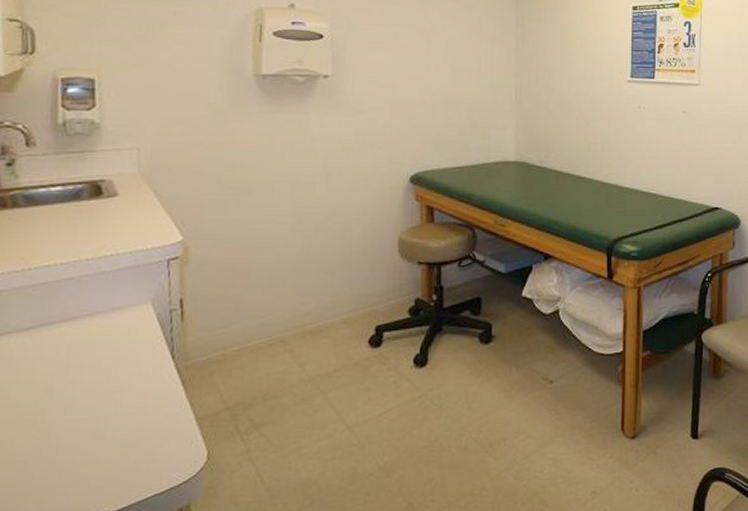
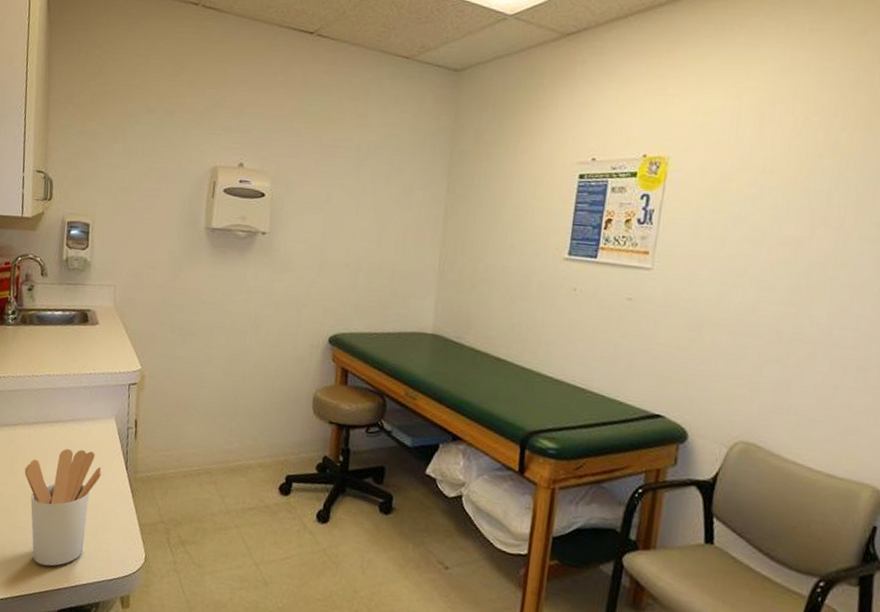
utensil holder: none [19,347,139,501] -> present [24,448,102,566]

